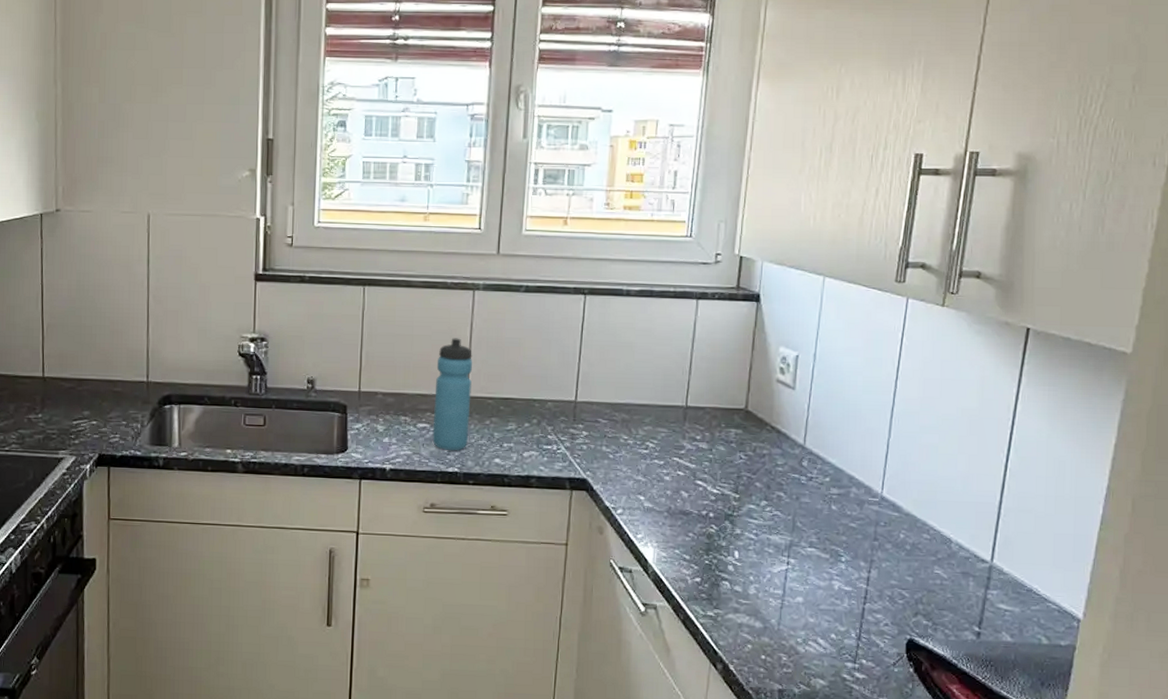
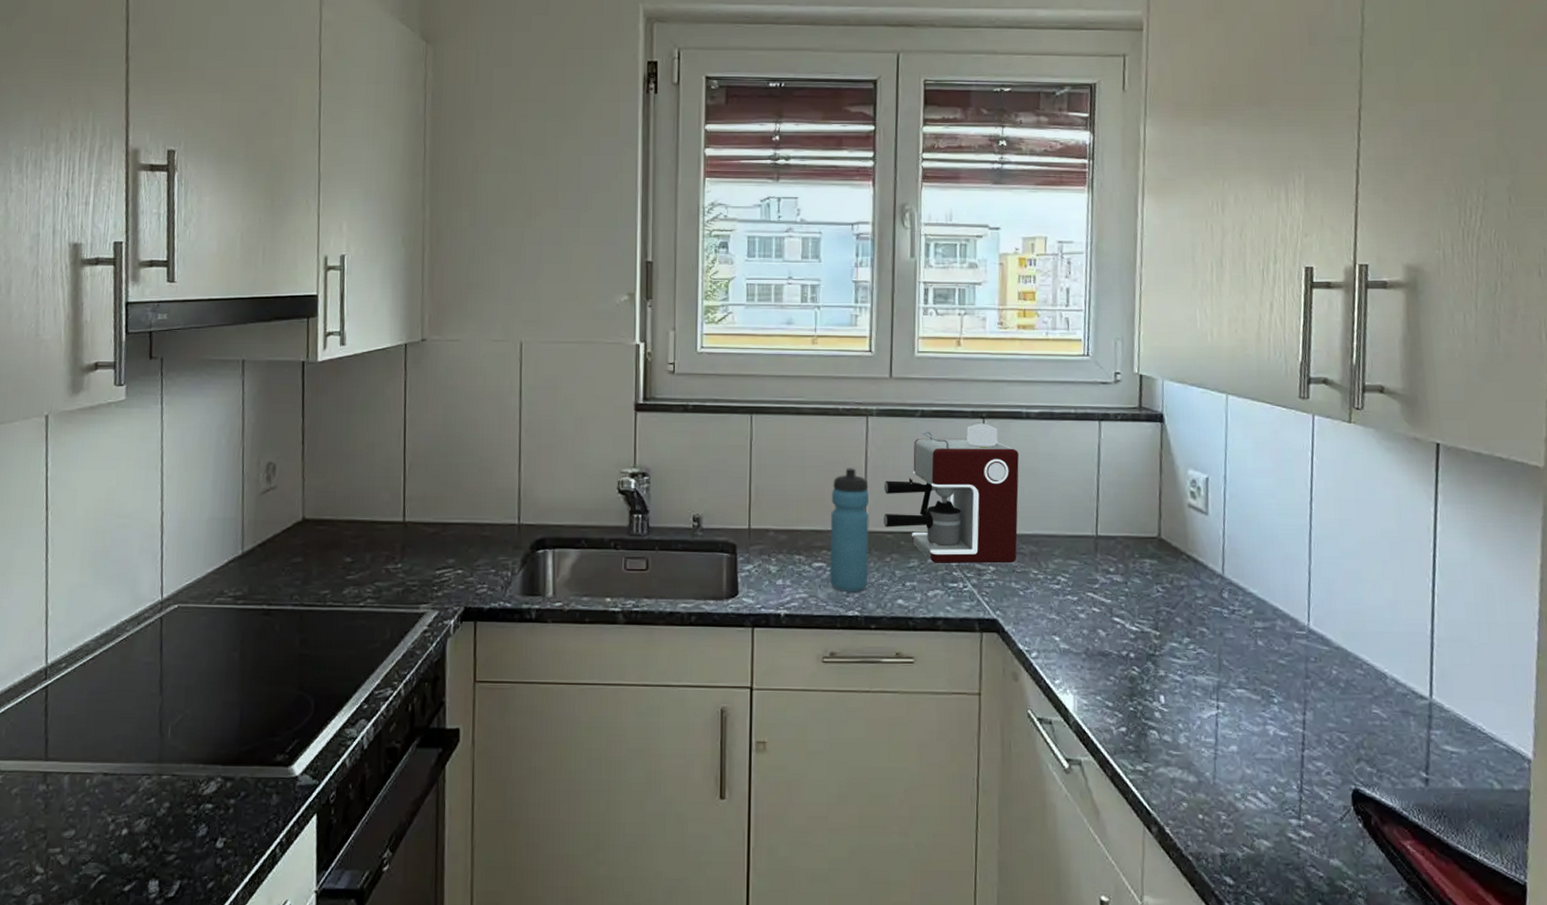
coffee maker: none [485,299,617,429] -> present [884,424,1019,564]

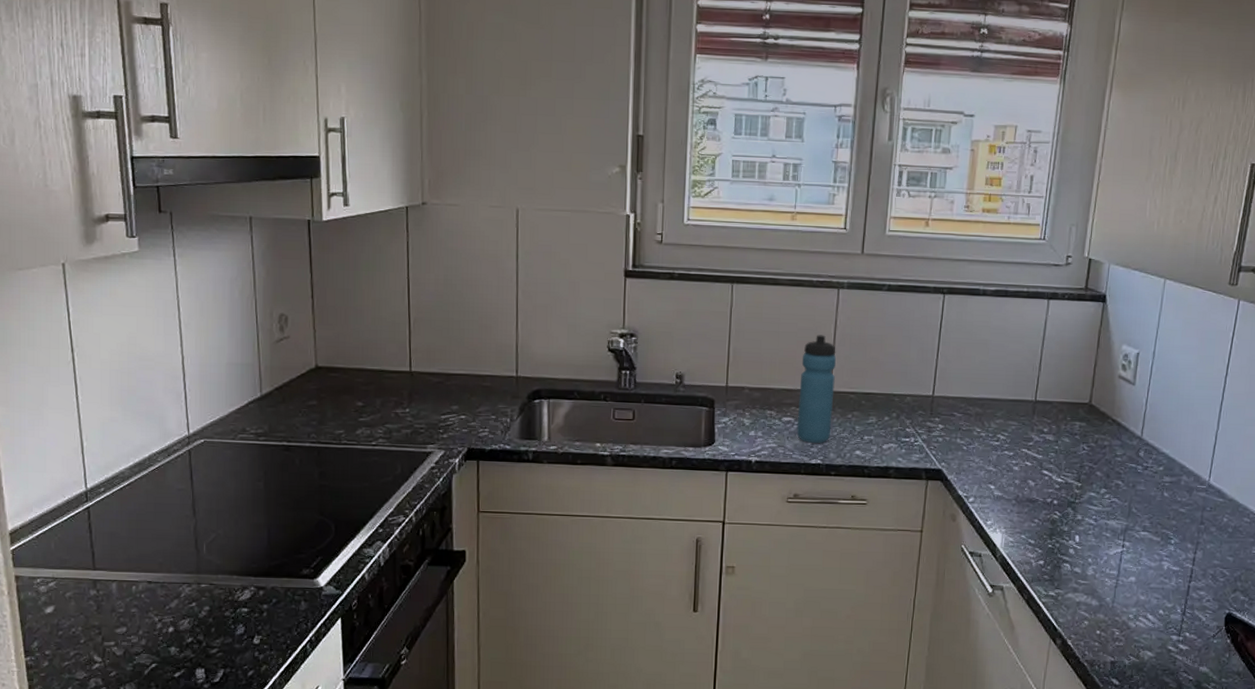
coffee maker: present [884,424,1019,564] -> none [848,298,973,423]

